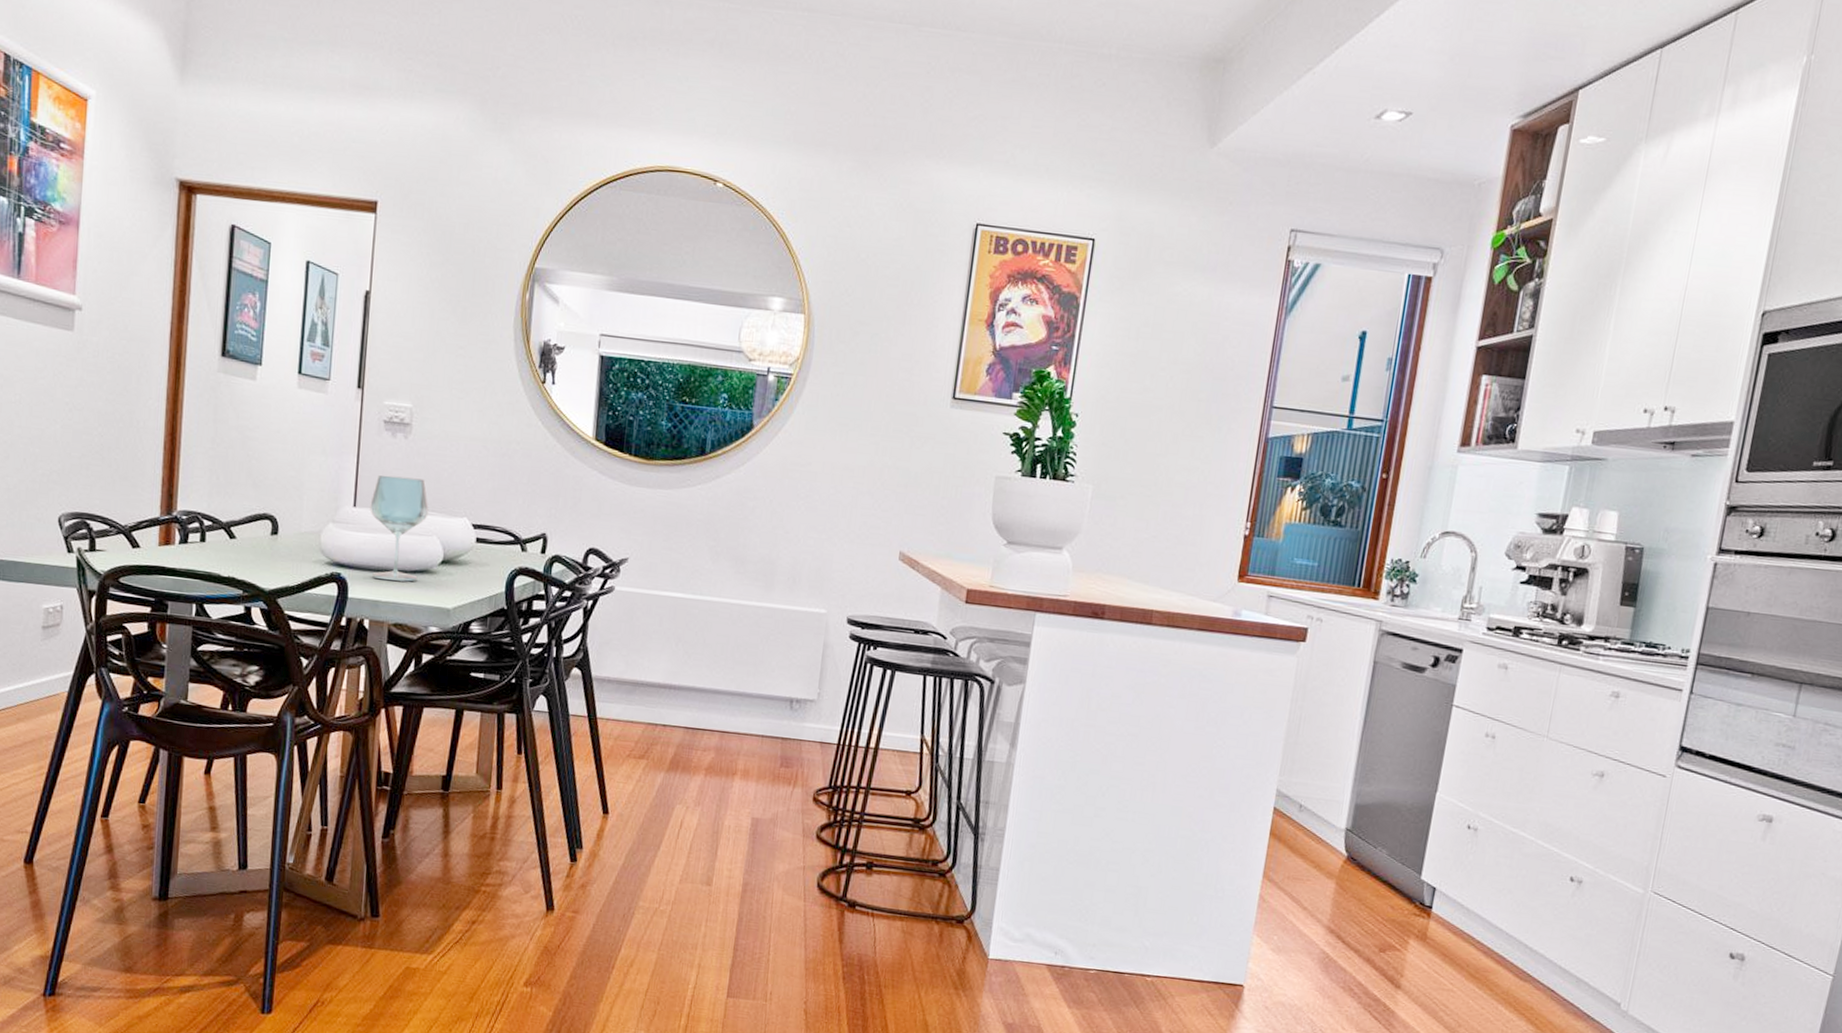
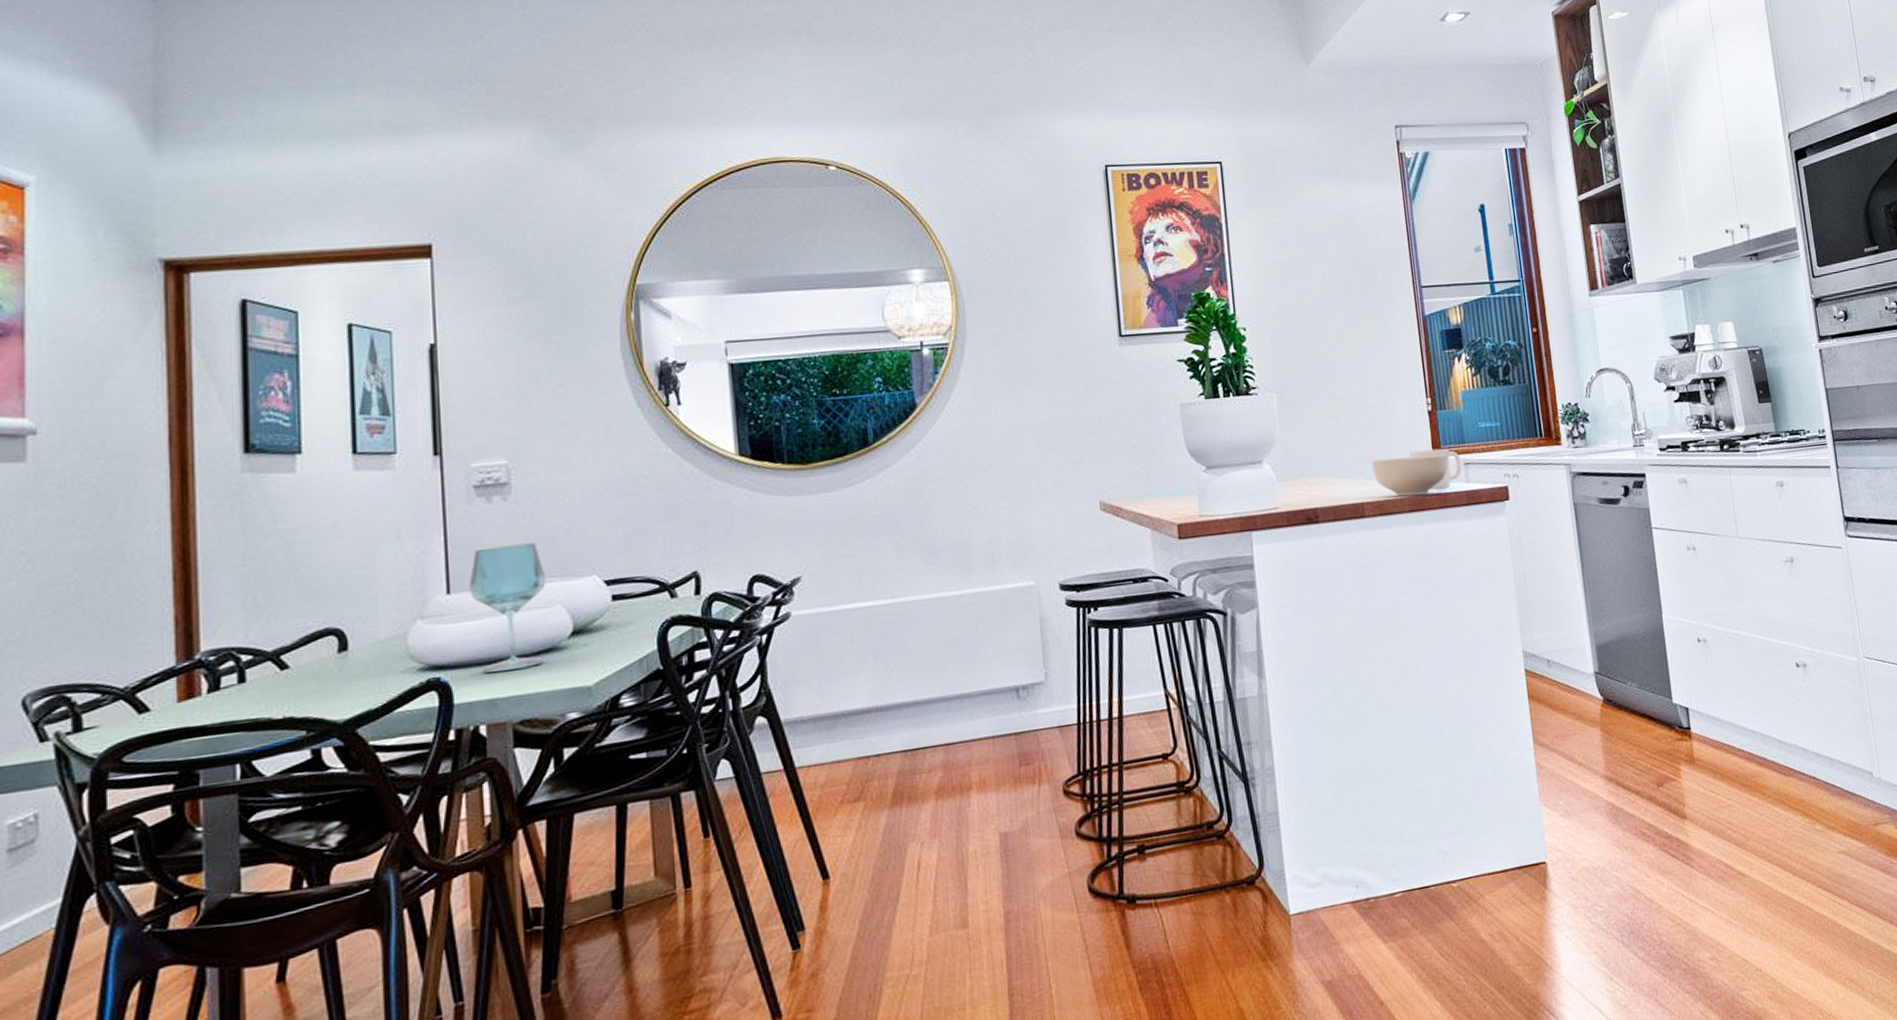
bowl: none [1170,571,1254,616] -> present [1371,454,1449,497]
mug: none [1213,571,1266,616] -> present [1409,448,1462,490]

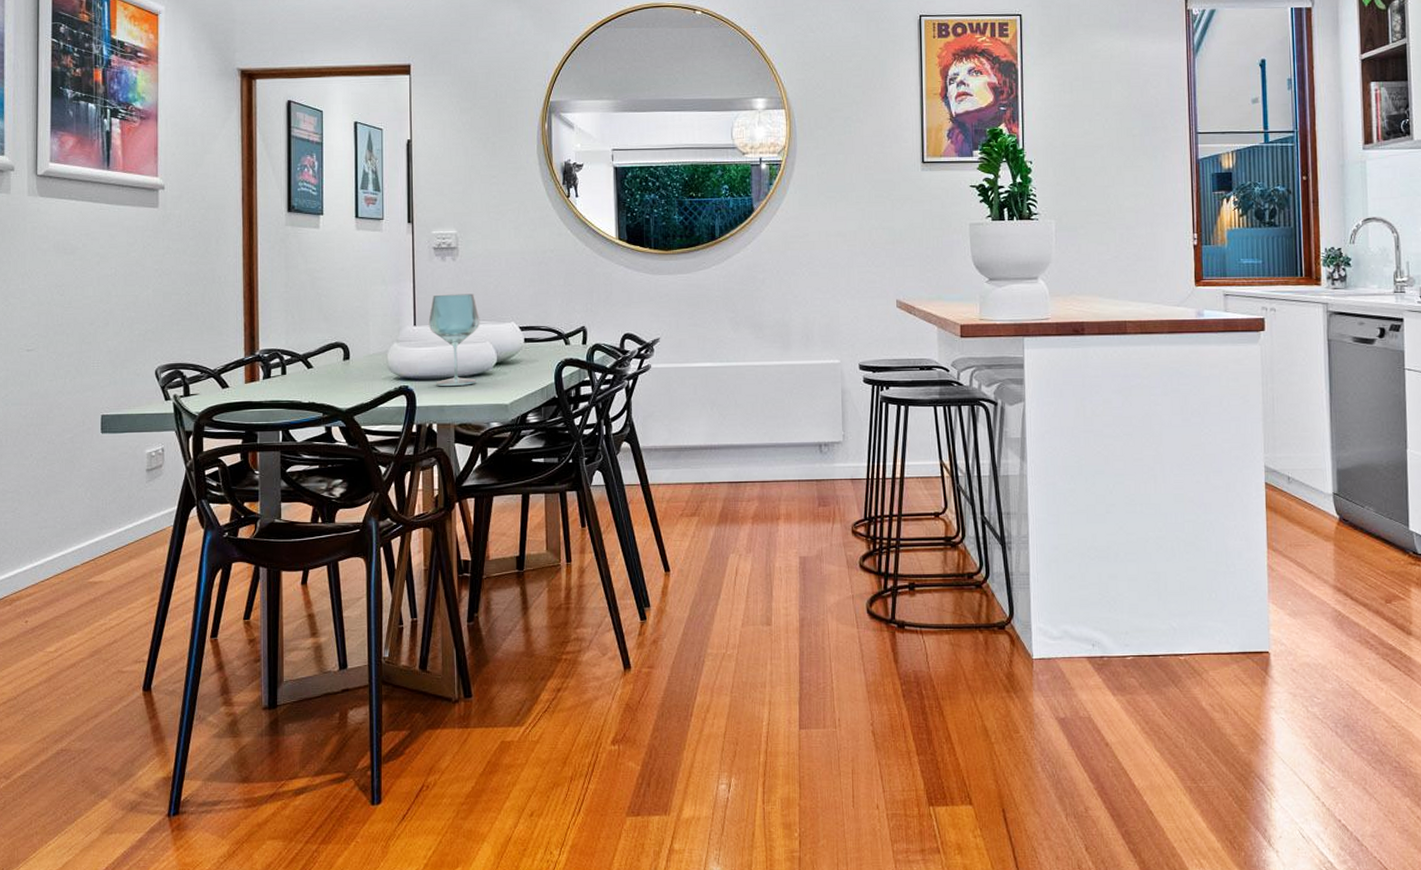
bowl: present [1371,454,1449,497] -> none [1136,284,1210,319]
mug: present [1409,448,1462,490] -> none [1173,279,1221,316]

